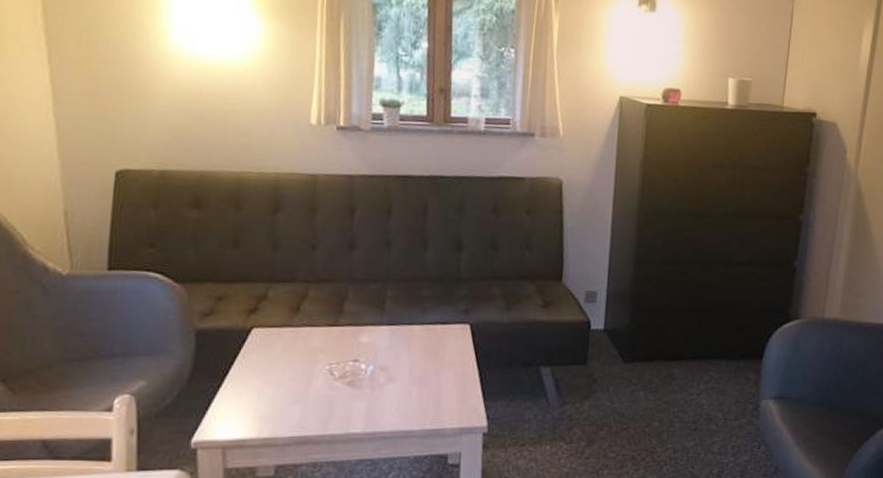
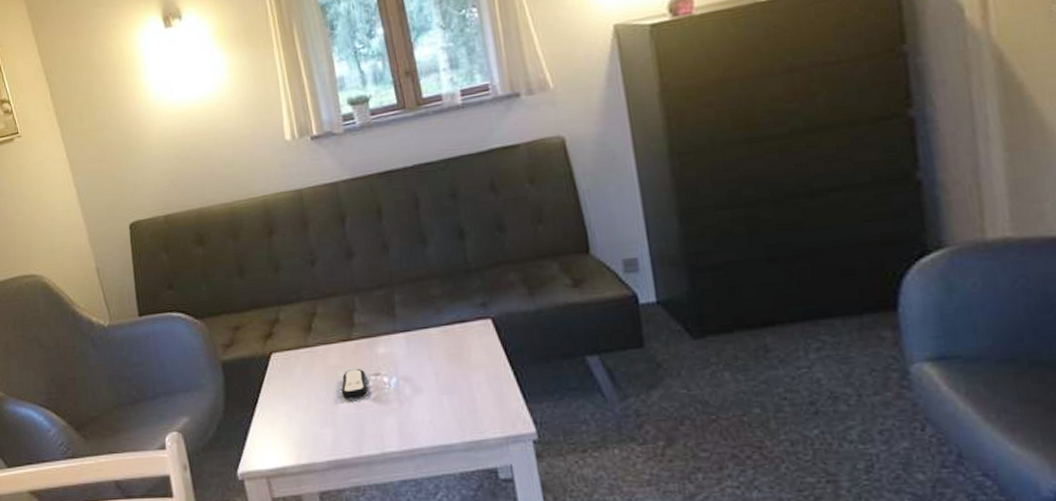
remote control: none [317,353,345,380] -> present [341,369,368,399]

